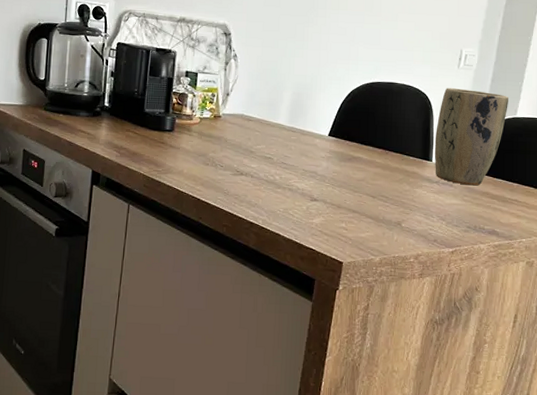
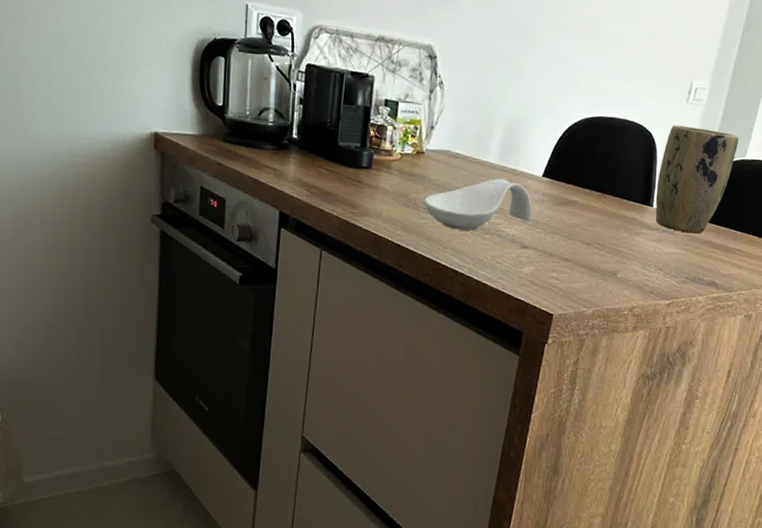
spoon rest: none [221,138,320,186] -> present [423,178,532,231]

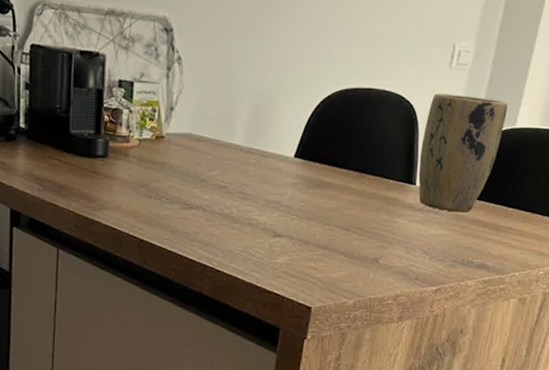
spoon rest: present [423,178,532,231] -> none [166,161,285,221]

